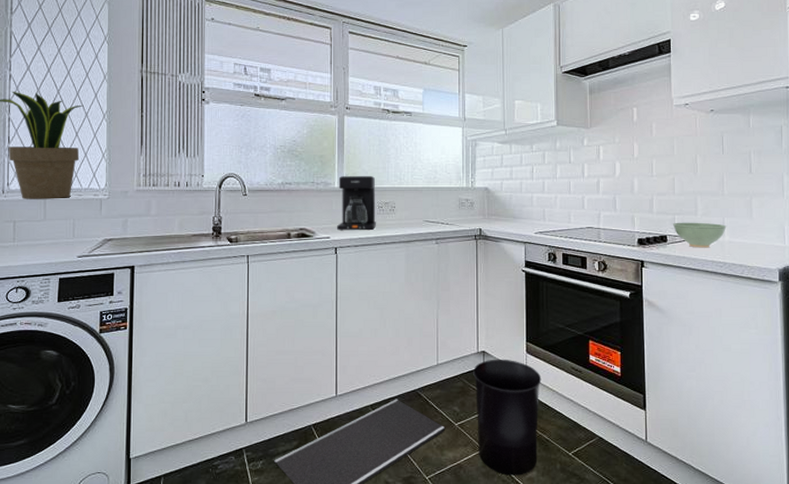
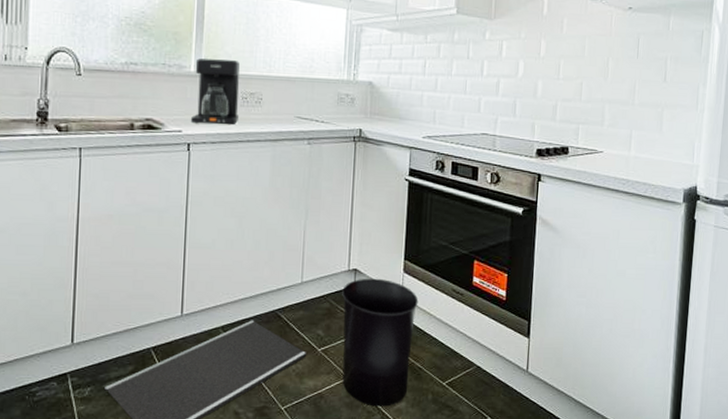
bowl: present [672,222,727,248] -> none [575,132,634,163]

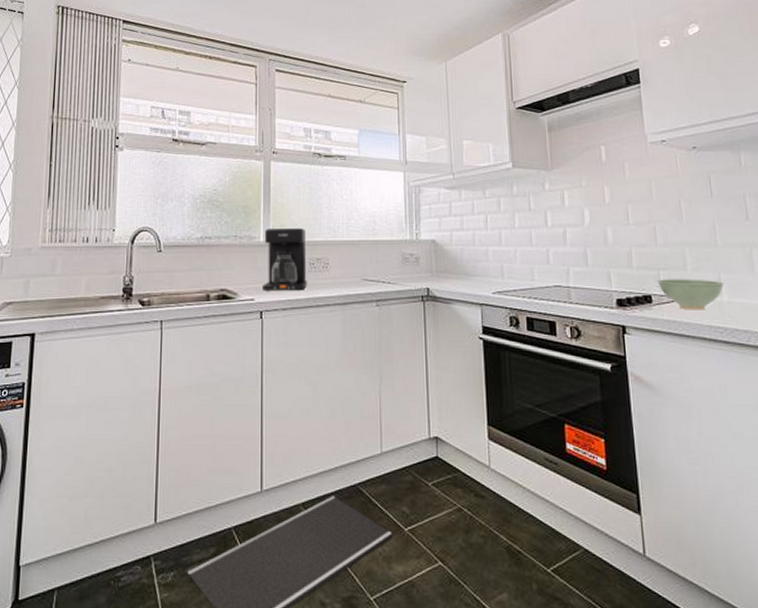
waste bin: present [342,278,419,407] -> none [425,446,509,598]
bowl: none [575,132,634,163] -> present [657,279,725,310]

